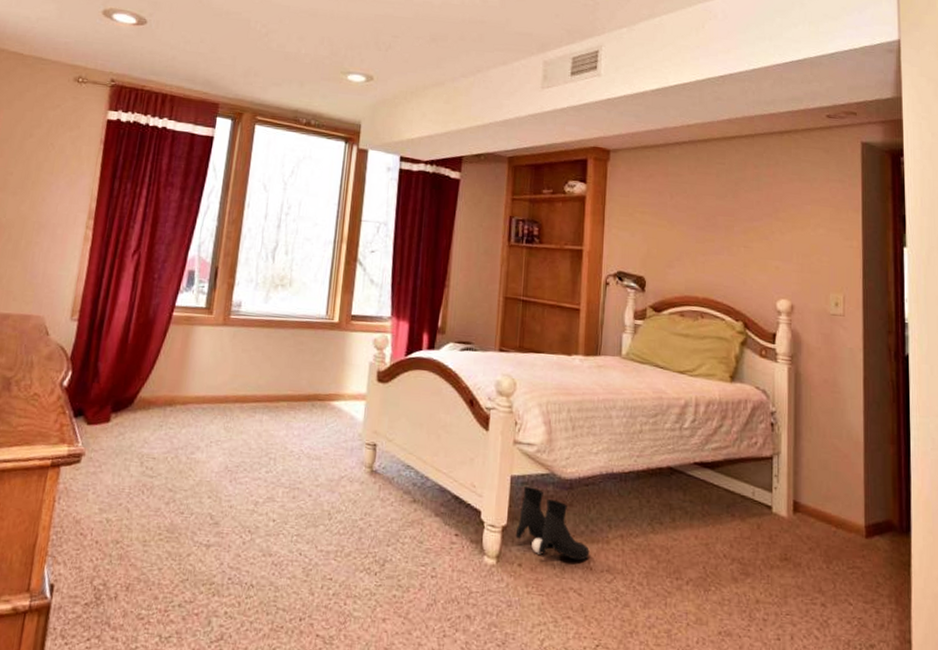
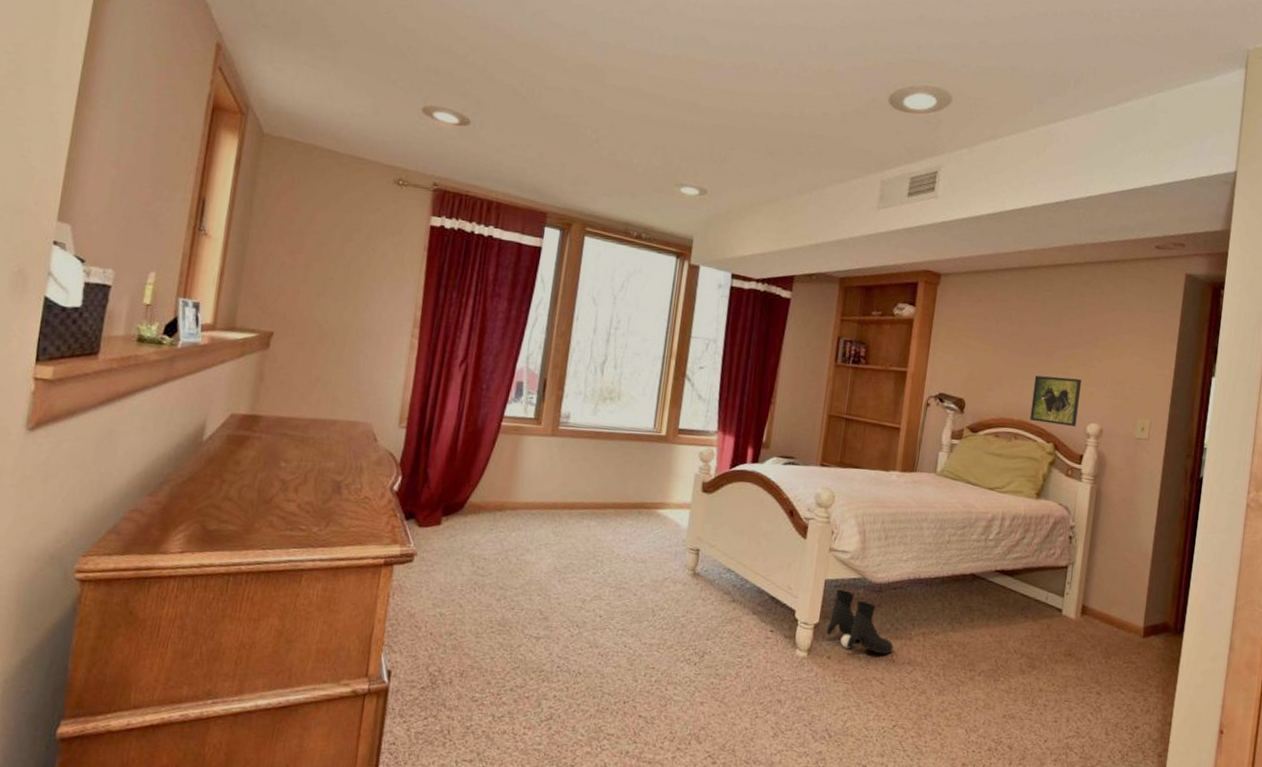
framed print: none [715,250,766,304] -> present [1030,375,1082,427]

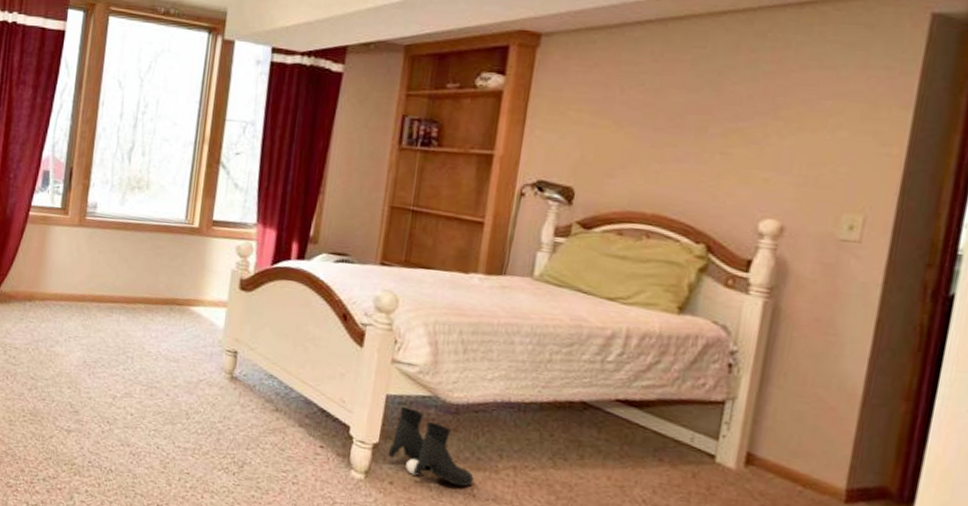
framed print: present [1030,375,1082,427] -> none [669,157,752,224]

